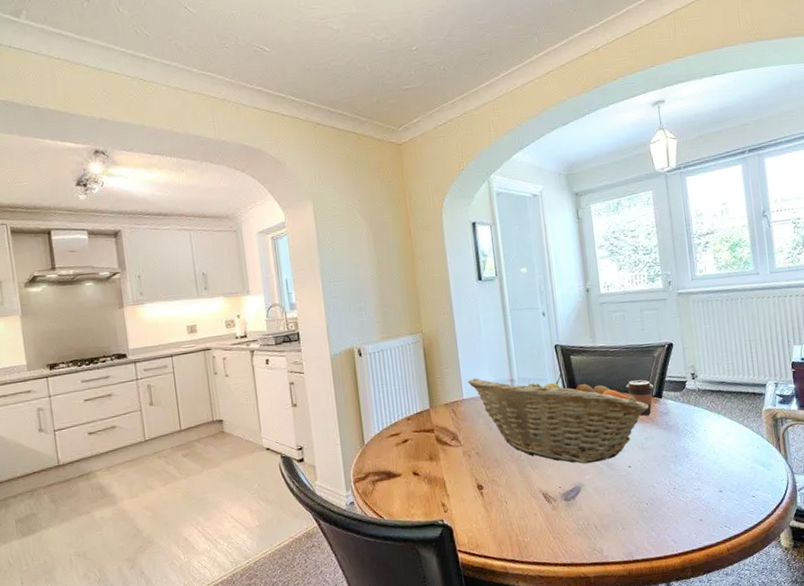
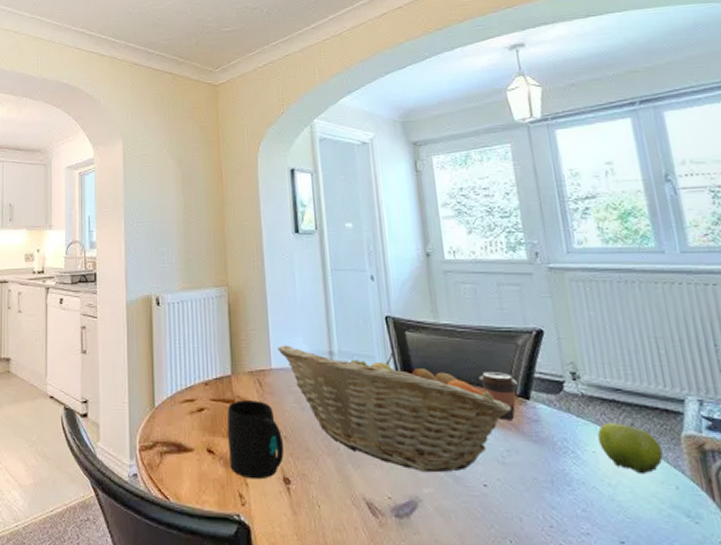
mug: none [428,427,477,491] -> present [227,400,285,480]
fruit: none [708,405,750,441] -> present [597,422,663,473]

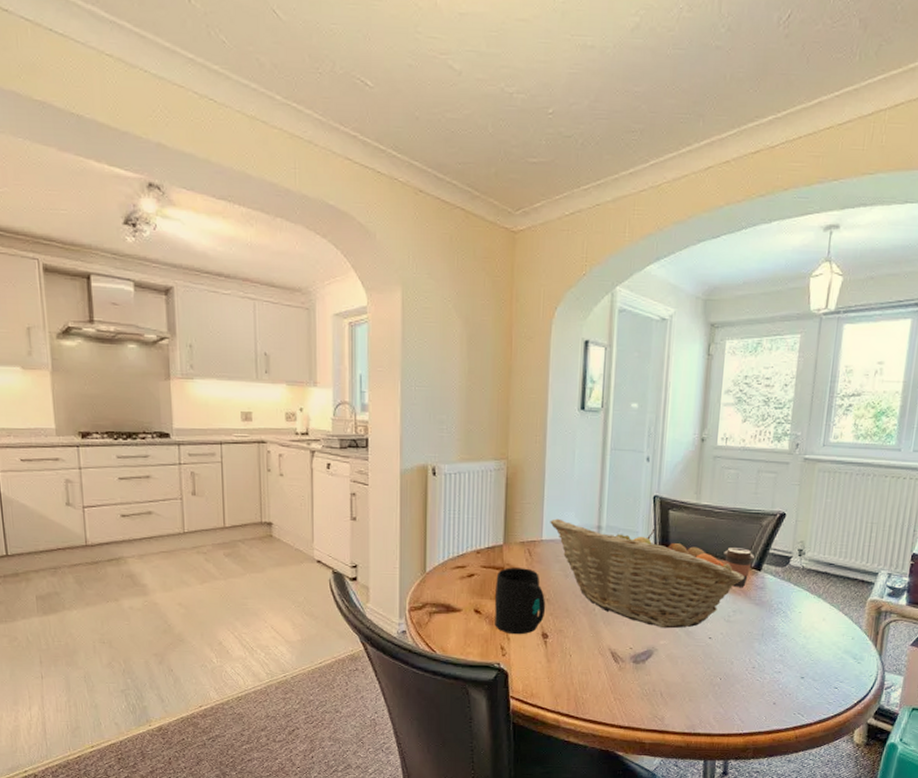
fruit: present [597,422,663,473] -> none [806,589,851,628]

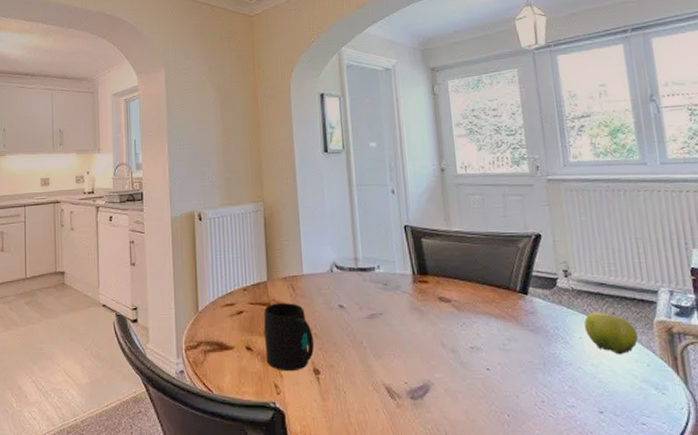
fruit basket: present [550,518,744,629] -> none [308,253,512,360]
coffee cup: present [724,548,754,587] -> none [484,272,518,313]
fruit: none [806,589,851,628] -> present [584,311,638,354]

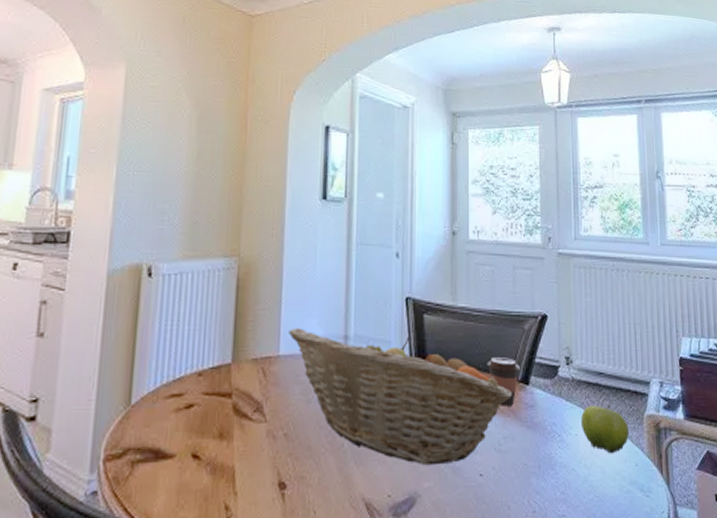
mug: present [263,303,315,372] -> none [218,393,284,487]
fruit basket: none [308,253,512,360] -> present [288,328,512,466]
coffee cup: none [484,272,518,313] -> present [487,357,520,406]

